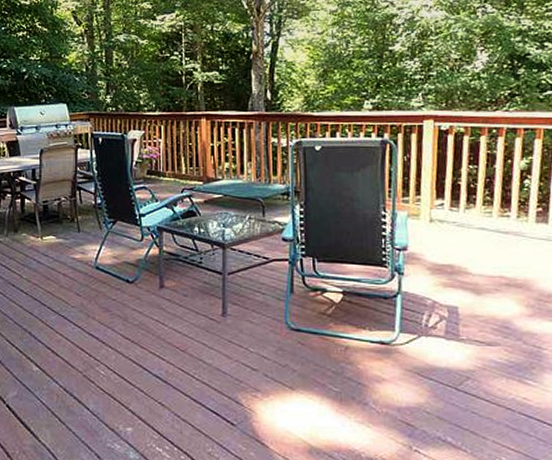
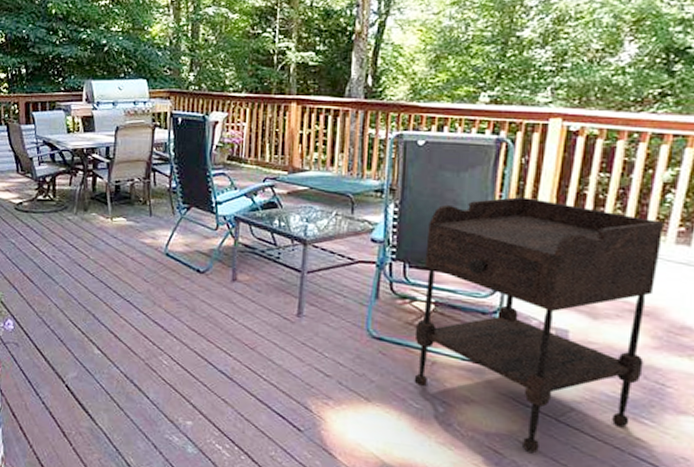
side table: none [328,190,526,421] -> present [414,196,665,453]

